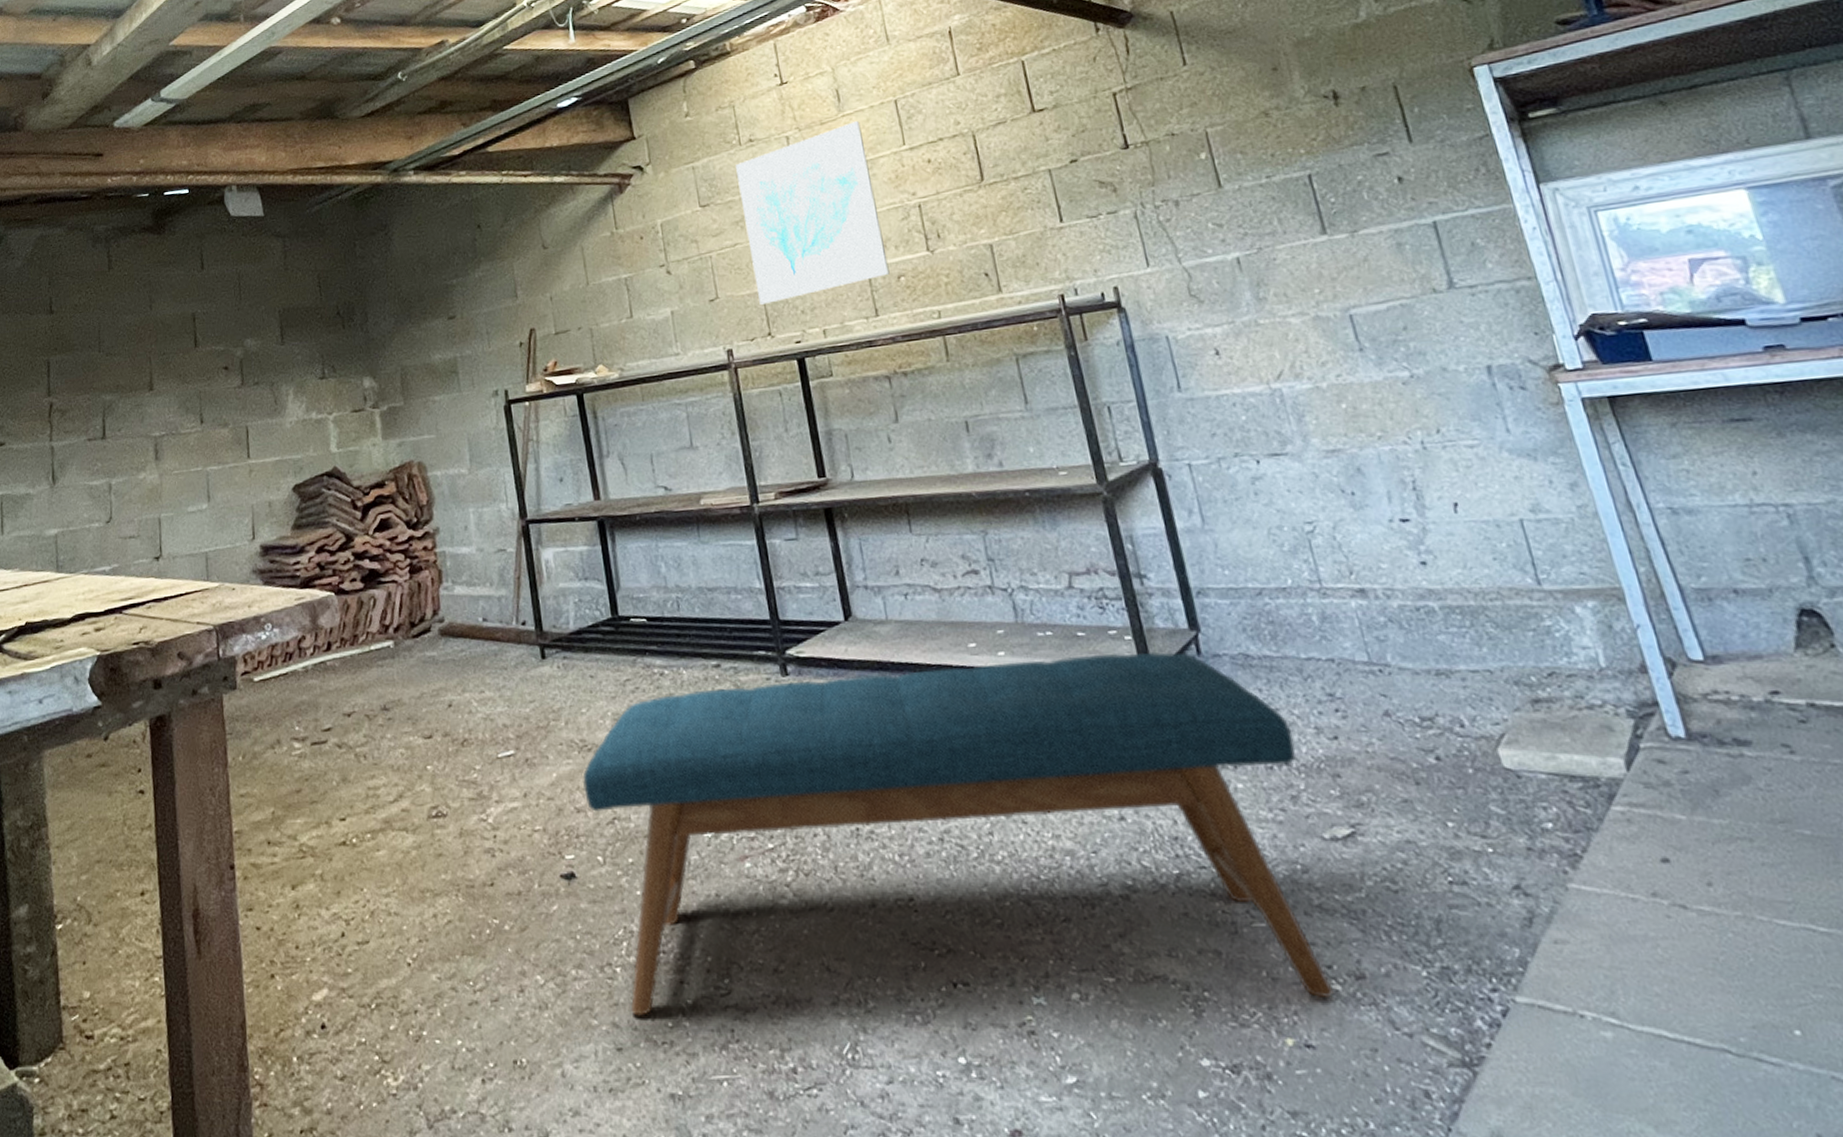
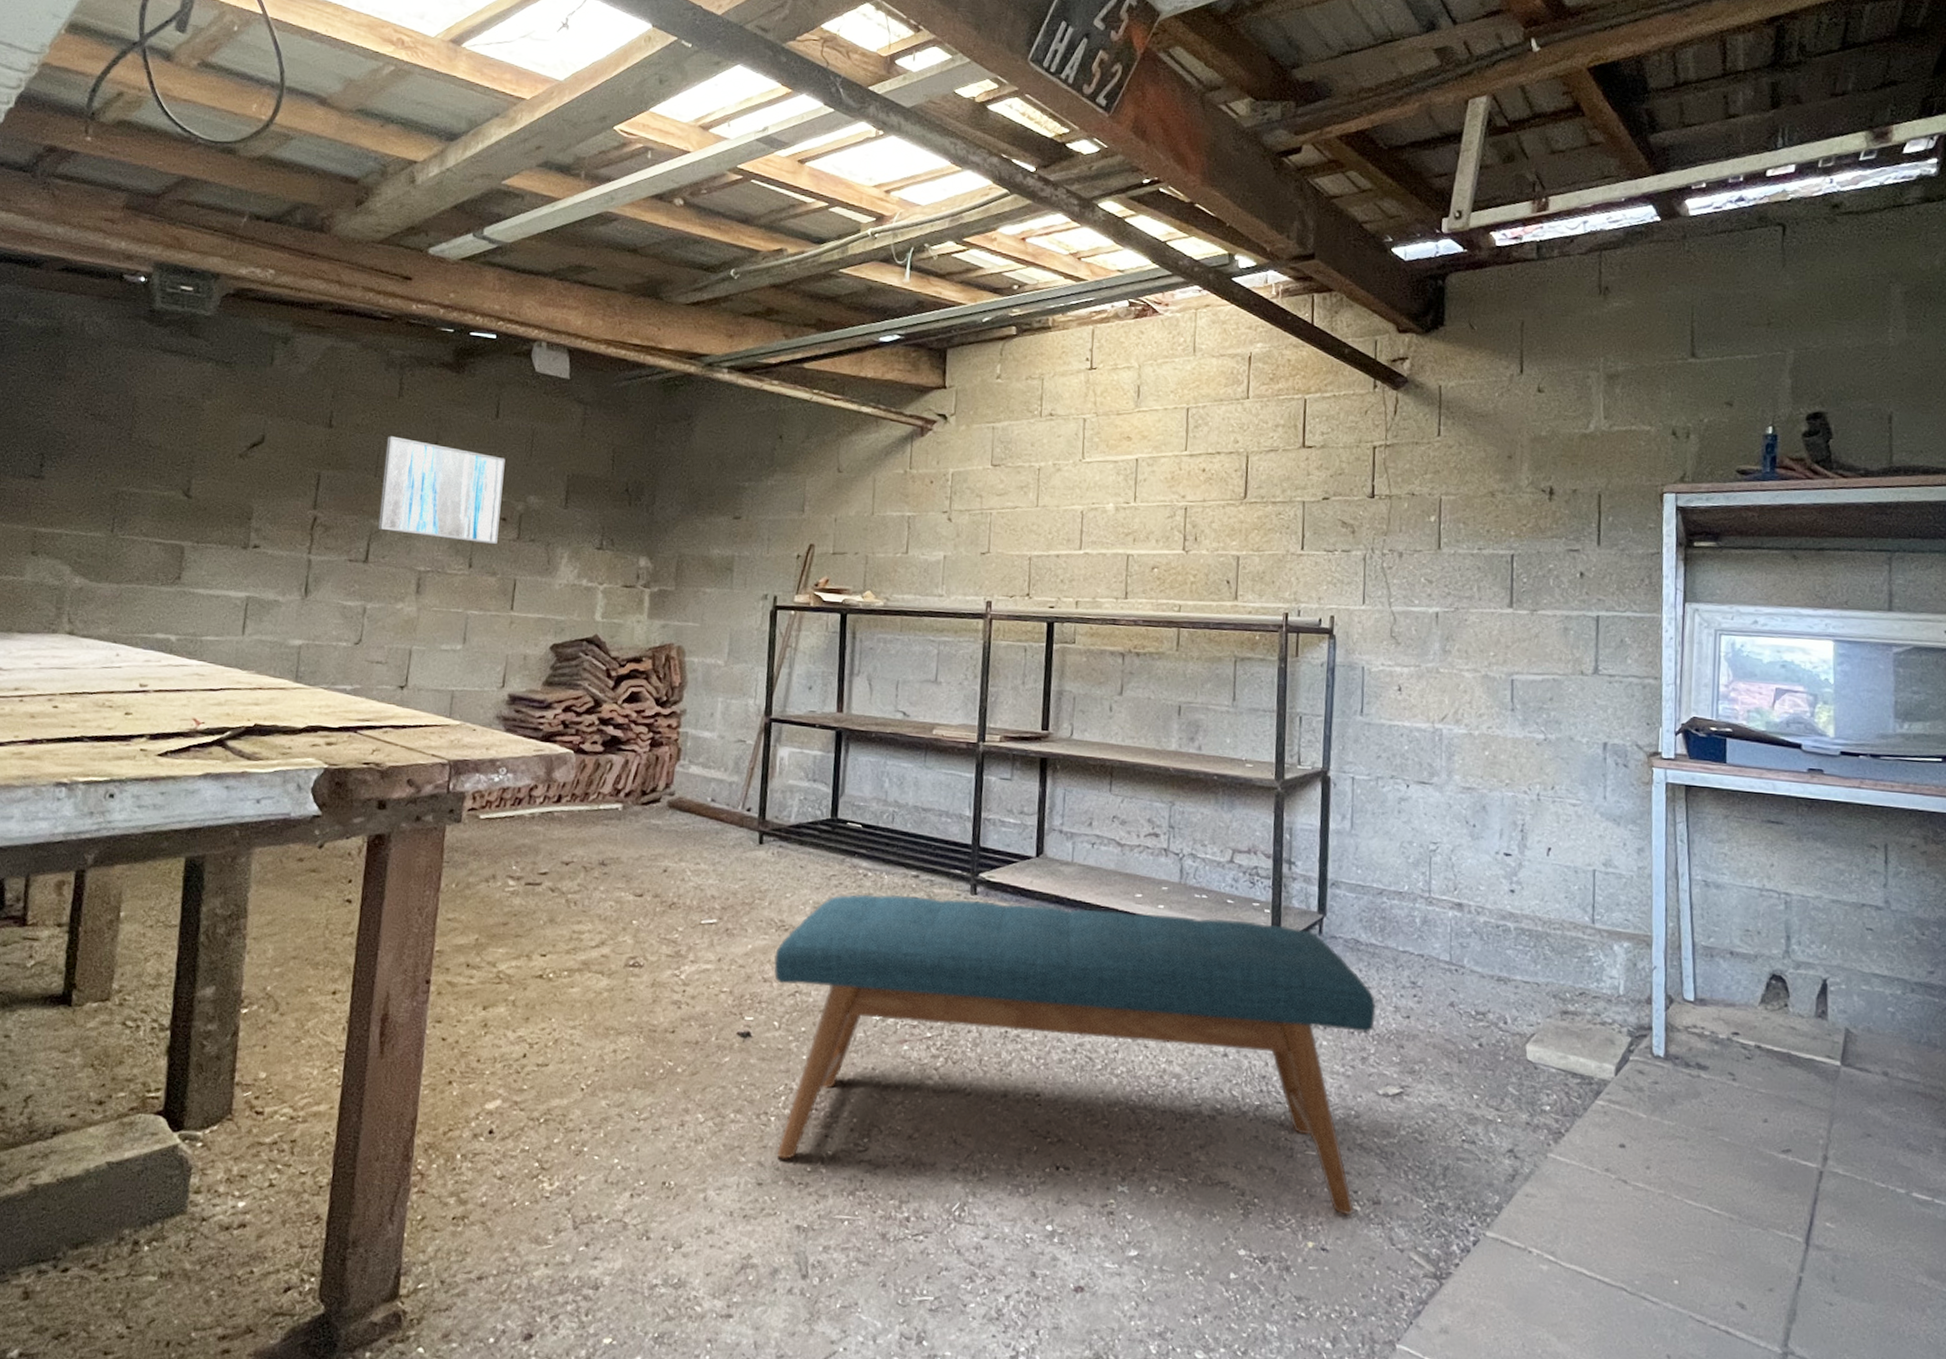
wall art: none [104,307,224,404] -> present [378,436,506,545]
wall art: present [736,121,890,305] -> none [1025,419,1152,568]

